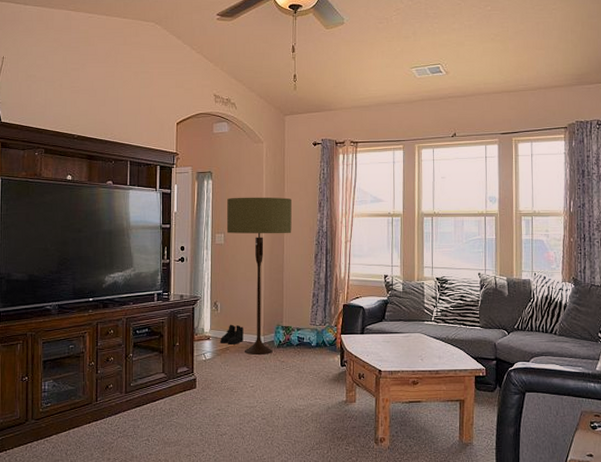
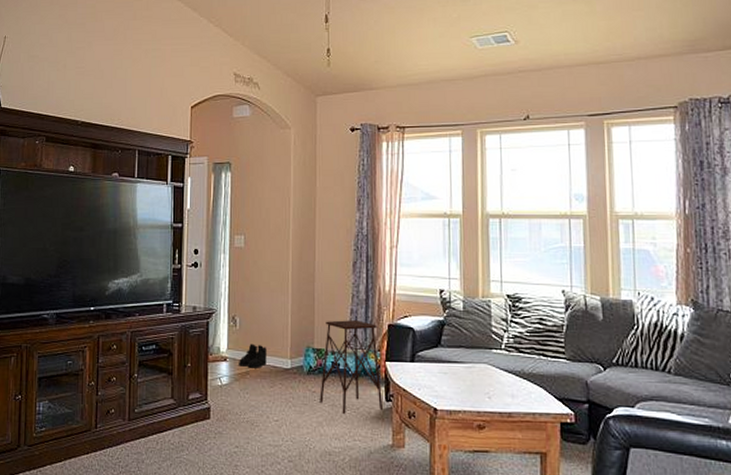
floor lamp: present [226,197,292,355] -> none [247,192,325,382]
side table: none [287,302,339,378] -> present [319,320,384,414]

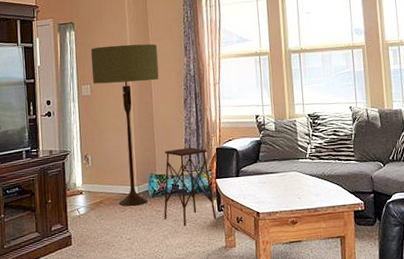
boots: present [239,343,267,368] -> none [93,176,117,198]
floor lamp: none [247,192,325,382] -> present [91,43,159,206]

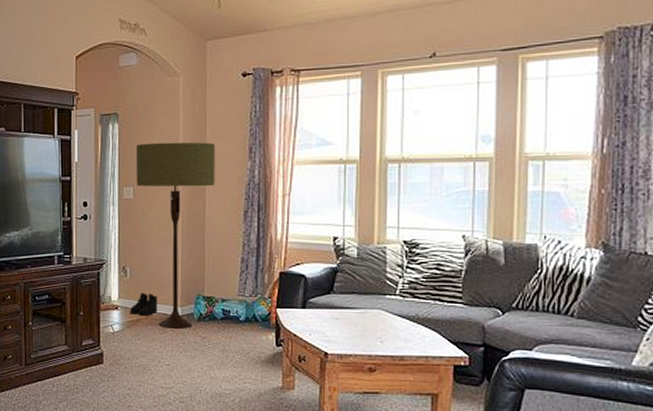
boots: none [93,176,117,198] -> present [130,292,157,316]
side table: present [164,147,217,226] -> none [210,269,274,358]

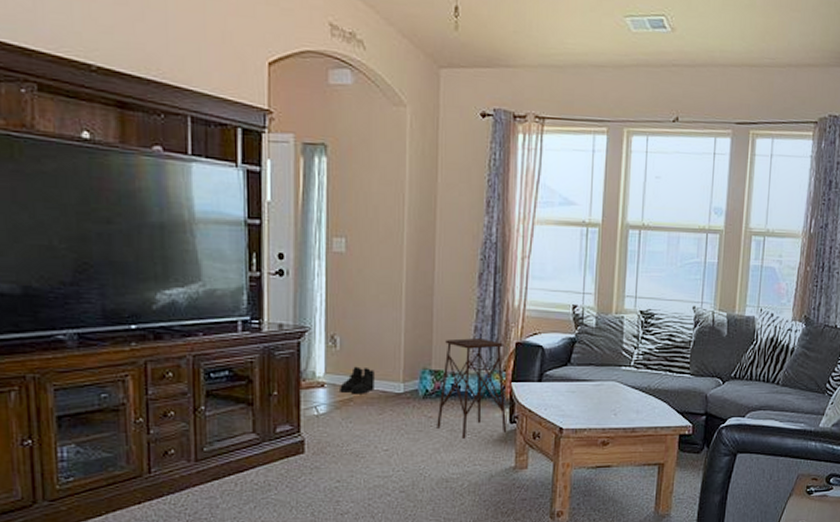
floor lamp: present [135,142,215,329] -> none [349,185,447,408]
side table: none [210,269,274,358] -> present [437,338,507,439]

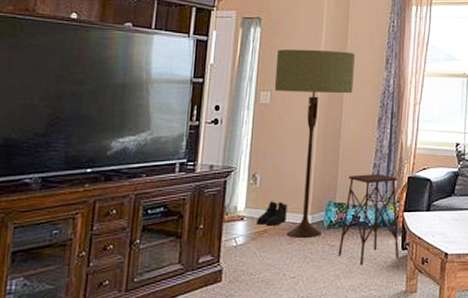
floor lamp: none [349,185,447,408] -> present [274,49,355,238]

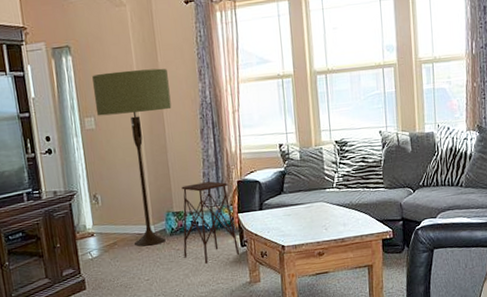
boots: present [257,201,287,226] -> none [105,216,132,239]

